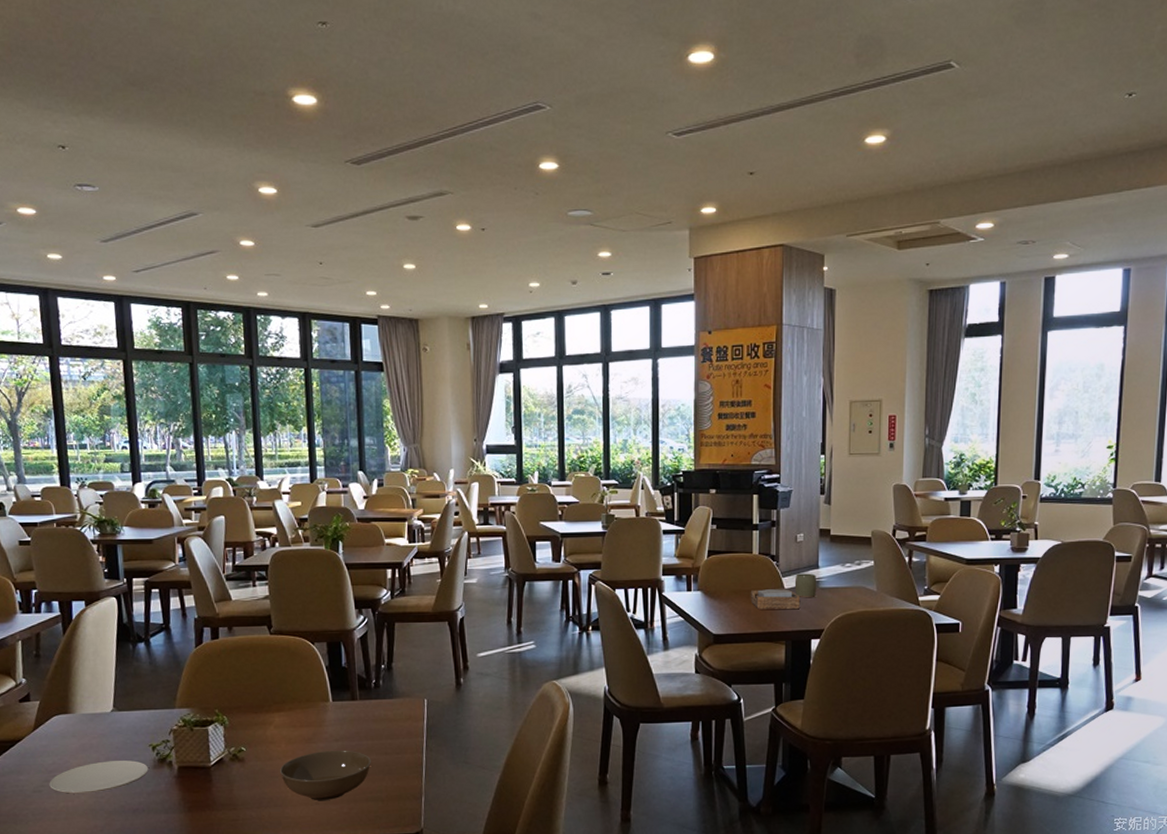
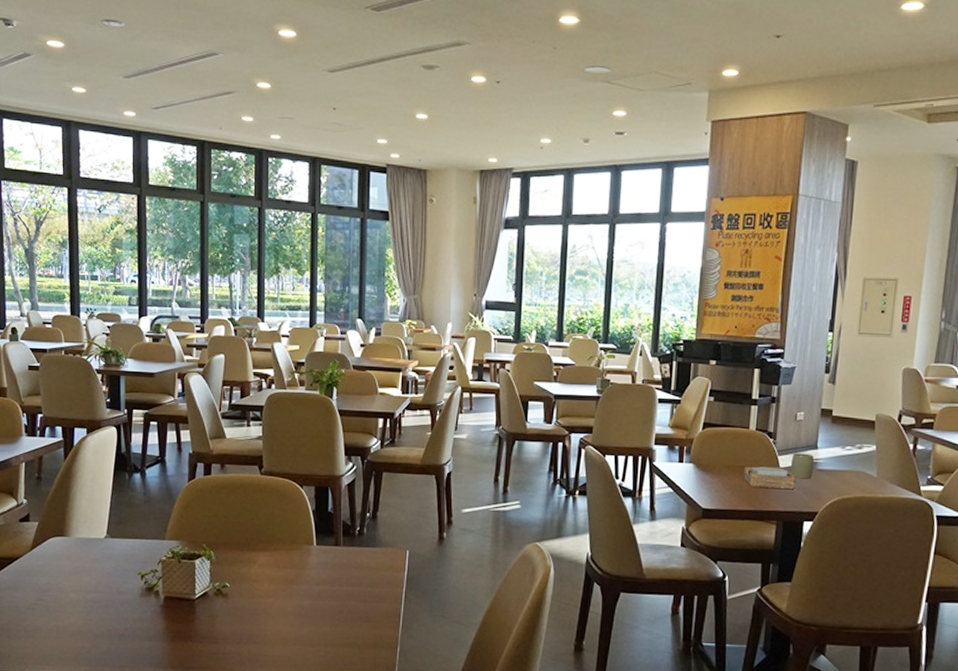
plate: present [49,760,149,794] -> none [42,585,136,615]
bowl: present [279,750,371,800] -> none [260,593,350,642]

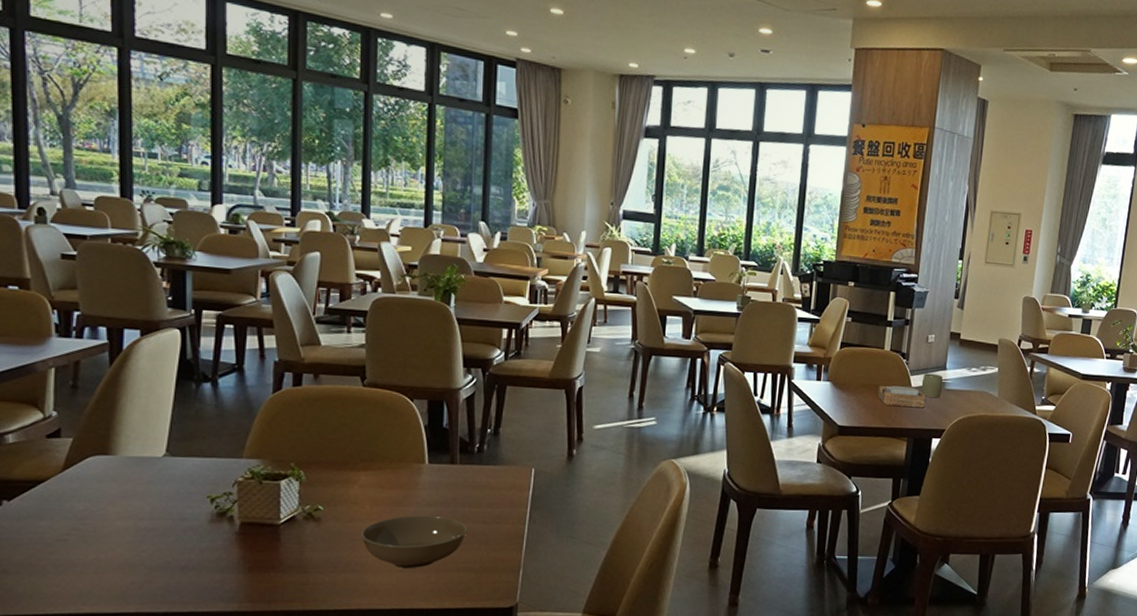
bowl: none [260,593,350,642] -> present [360,515,467,568]

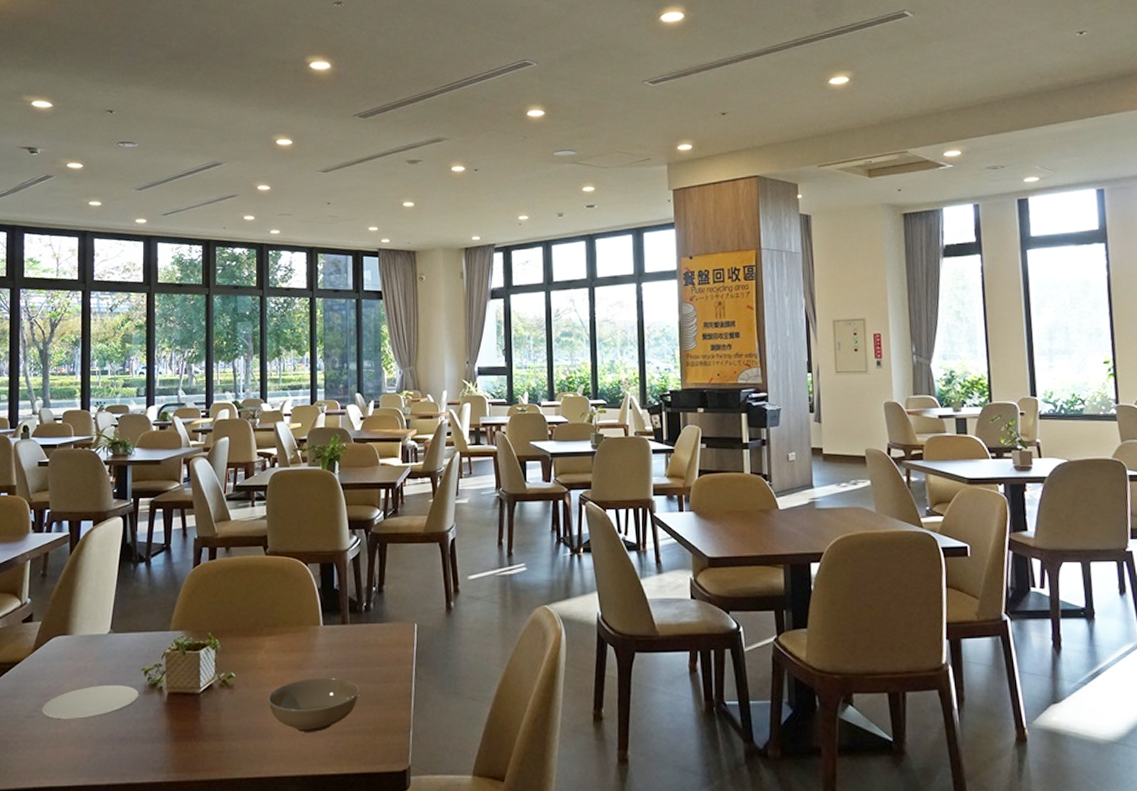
plate: none [77,511,204,546] -> present [42,685,139,720]
napkin holder: present [877,385,926,408] -> none [744,510,797,532]
mug: present [921,373,944,398] -> none [789,493,813,520]

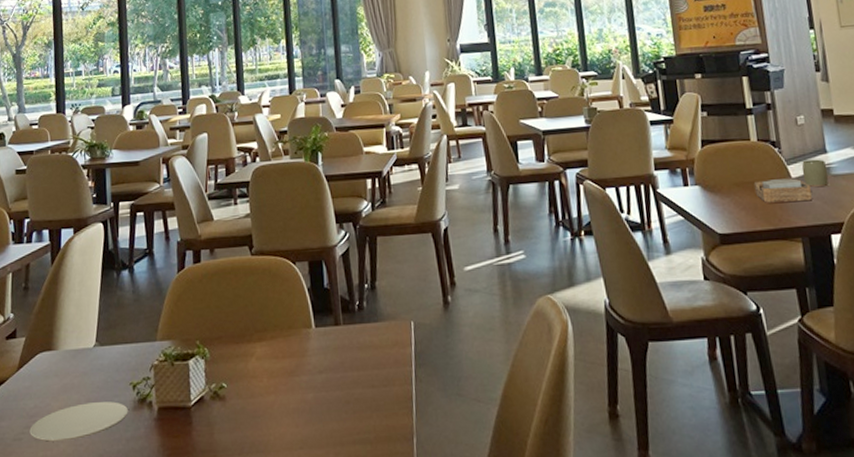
bowl: present [267,677,359,732] -> none [261,383,357,444]
napkin holder: none [744,510,797,532] -> present [754,178,813,203]
mug: none [789,493,813,520] -> present [801,159,829,187]

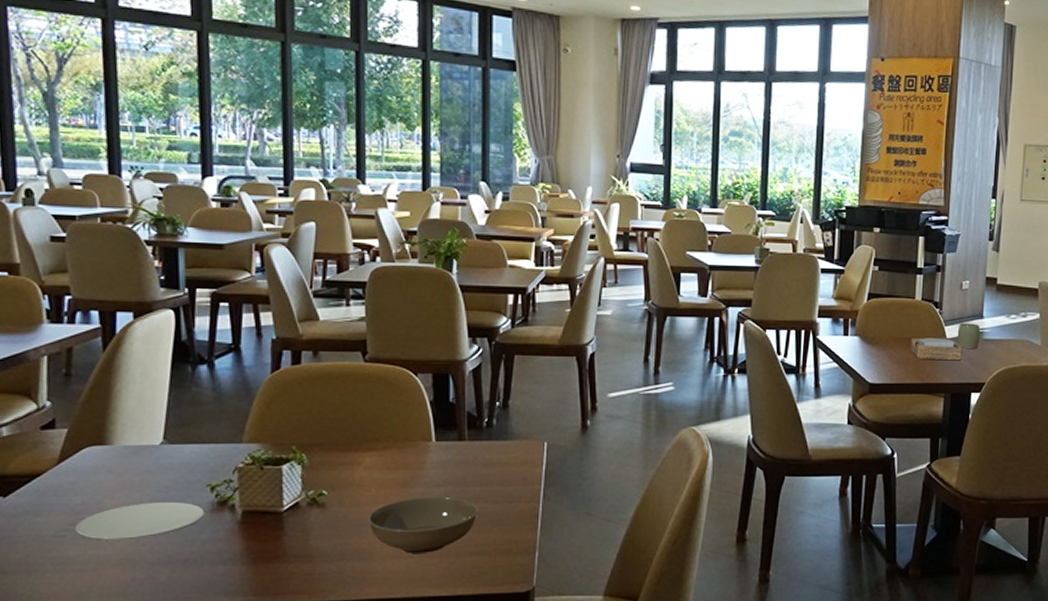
bowl: none [261,383,357,444] -> present [367,496,478,553]

